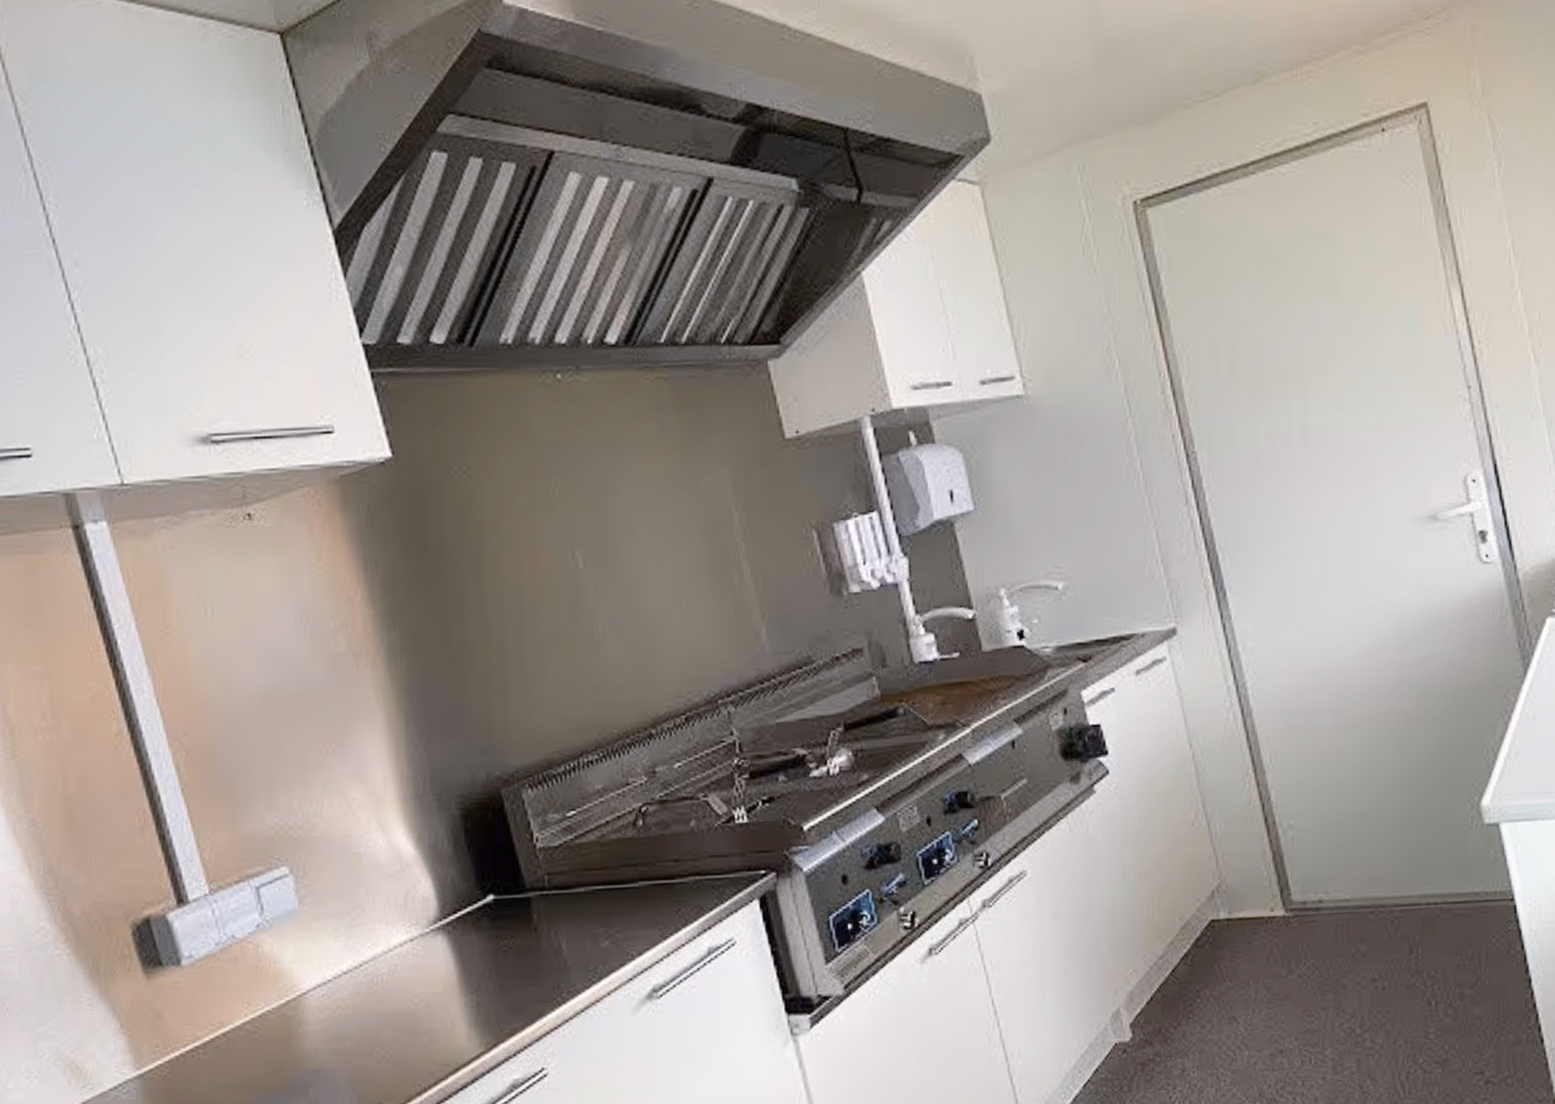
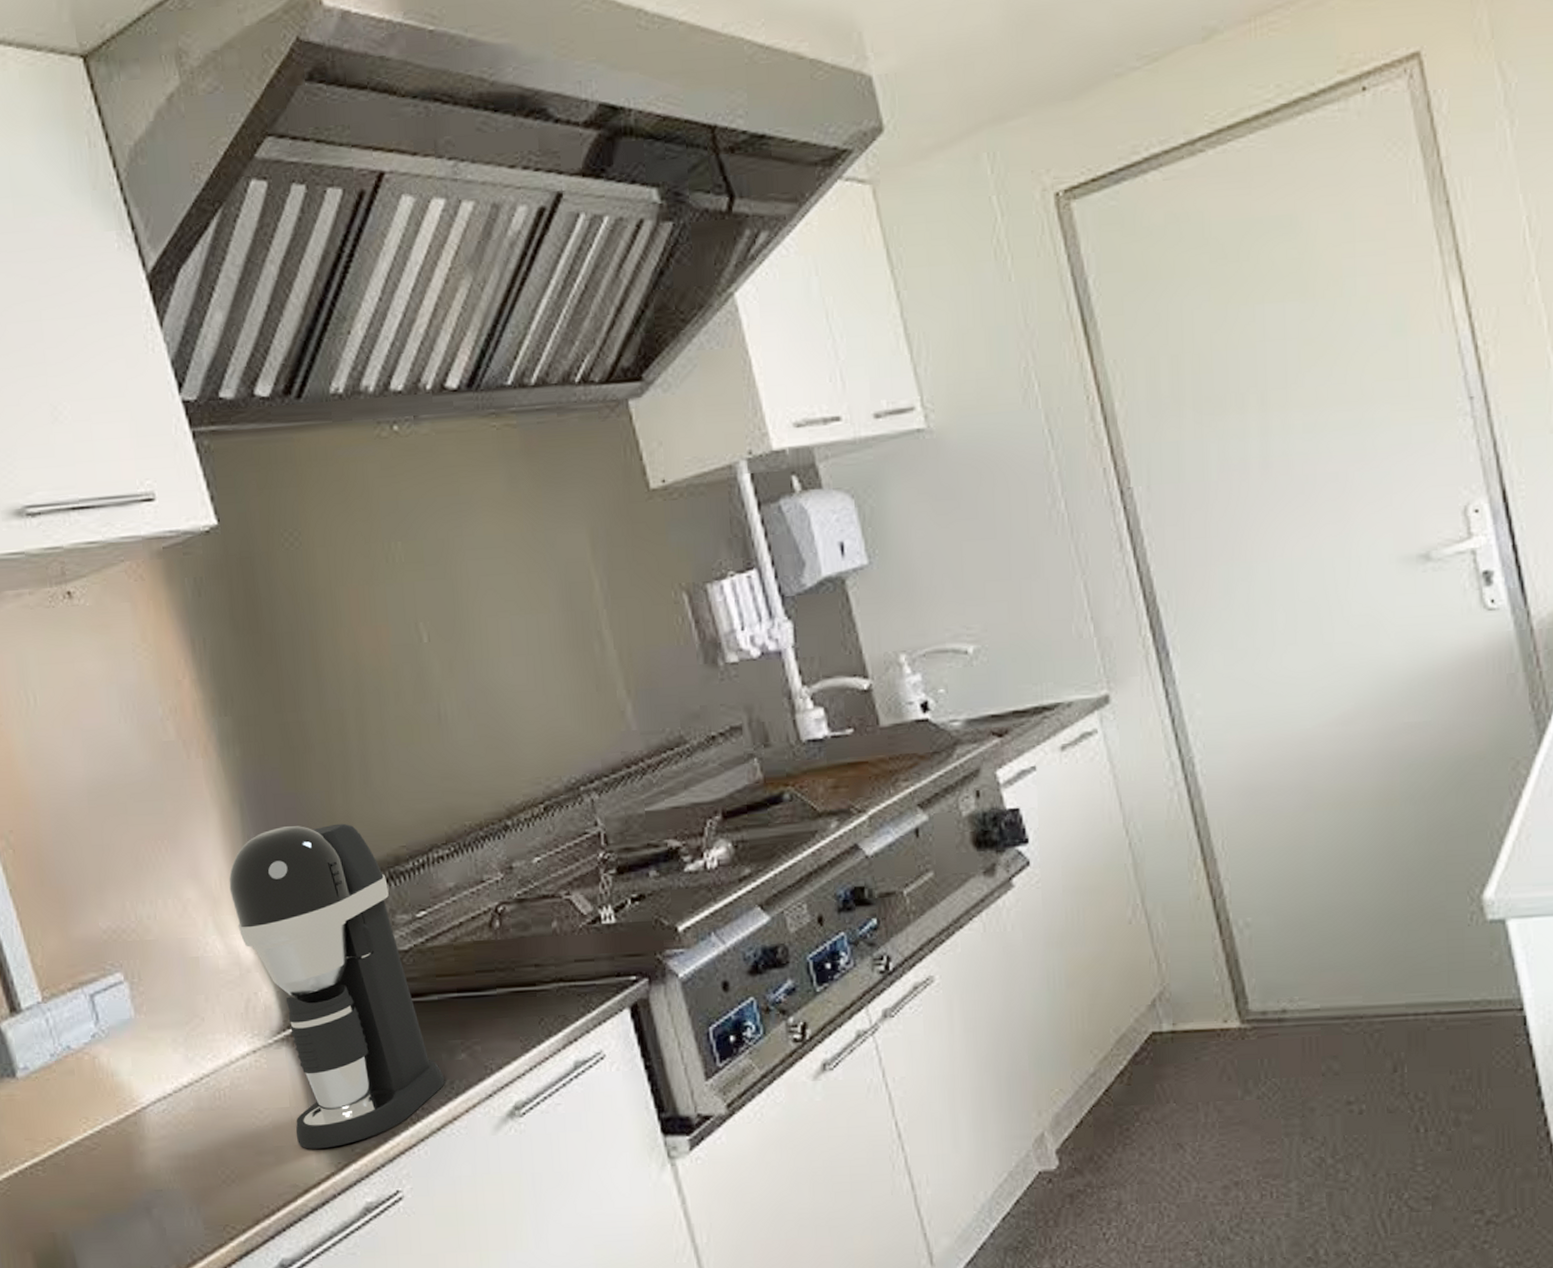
coffee maker: none [392,730,590,1030] -> present [229,823,445,1149]

